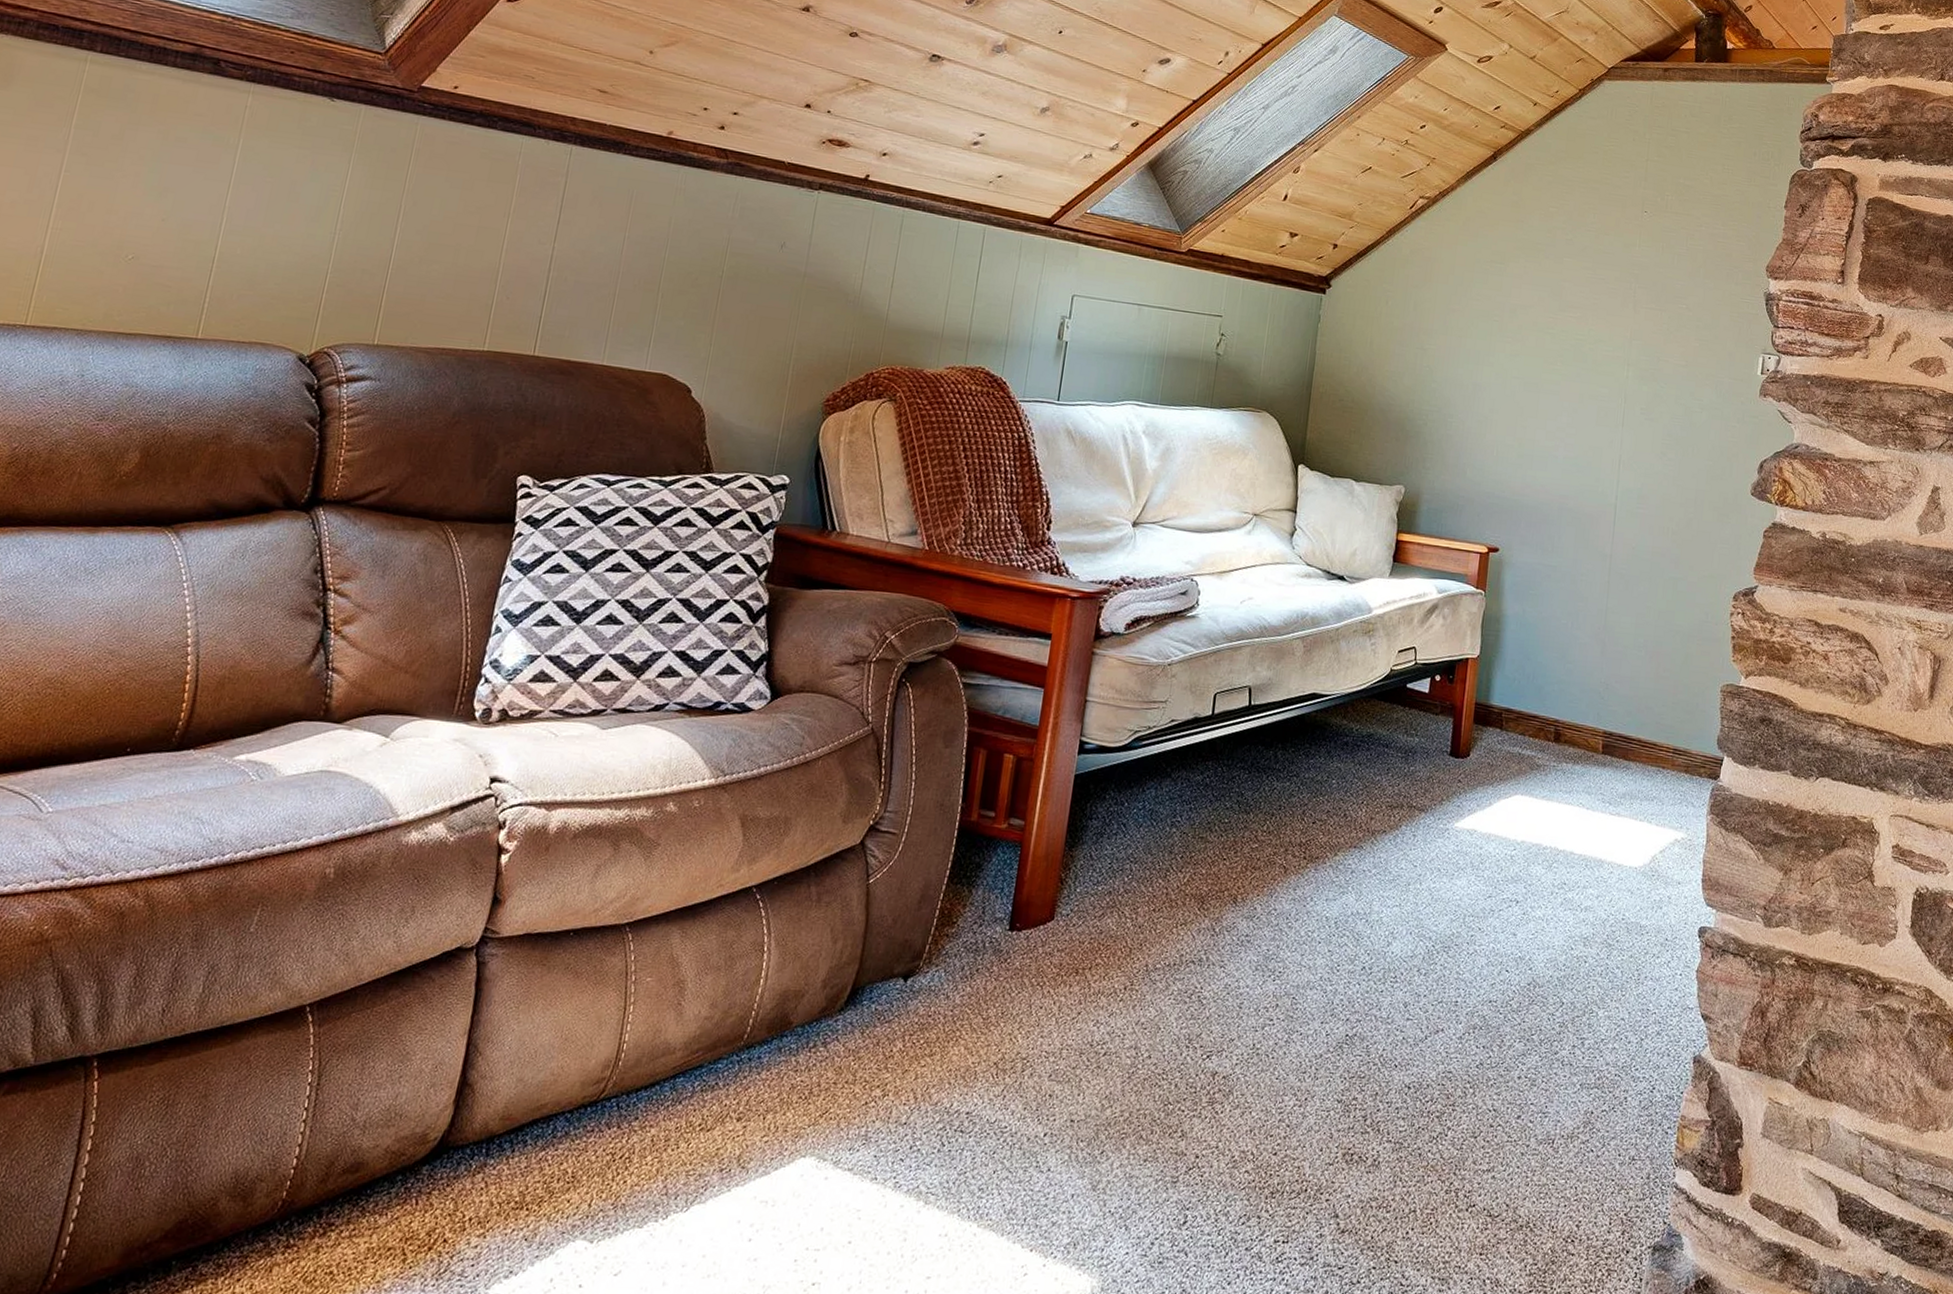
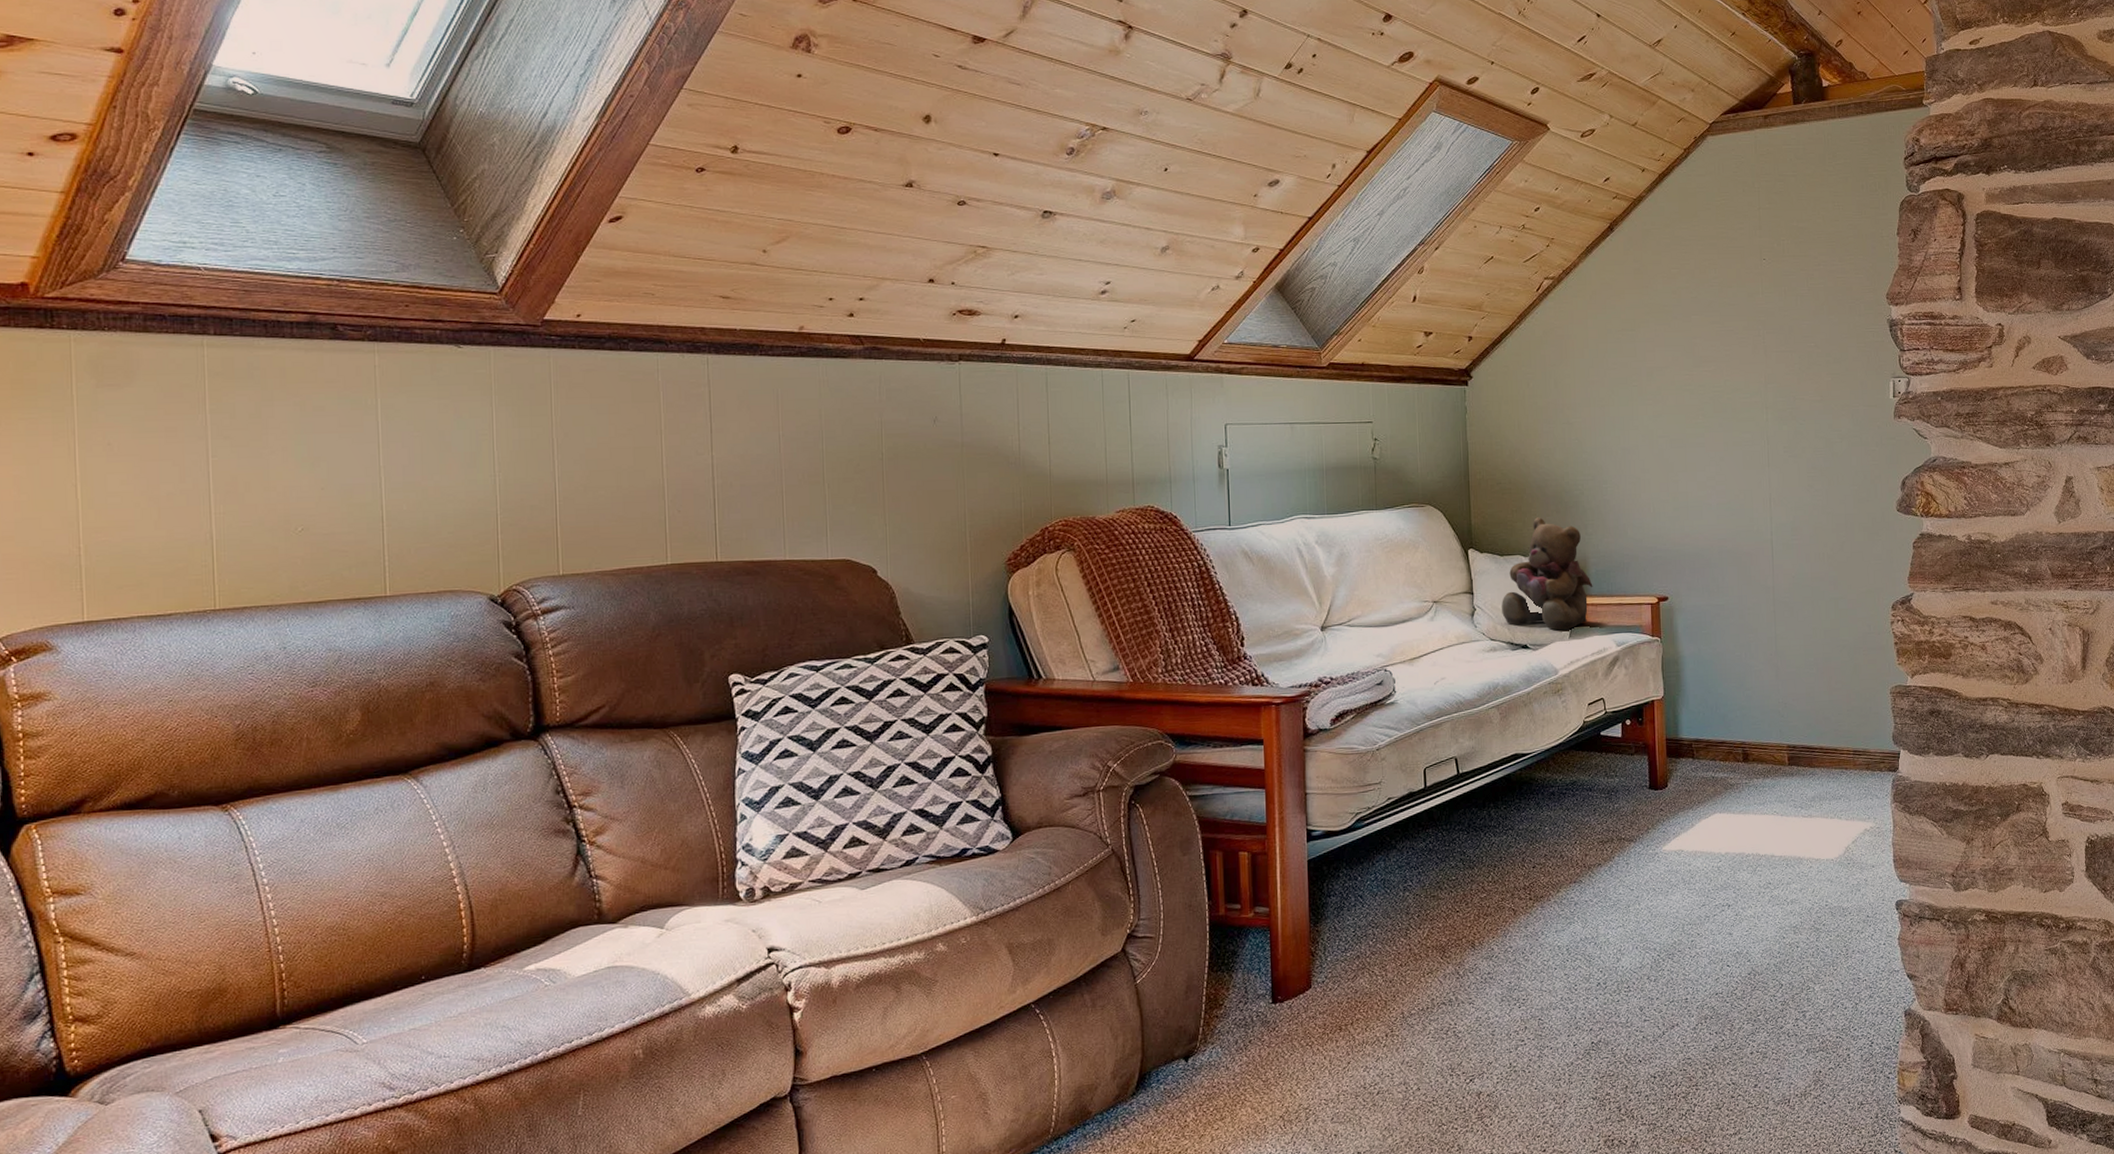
teddy bear: none [1323,442,1422,567] -> present [1502,517,1593,630]

